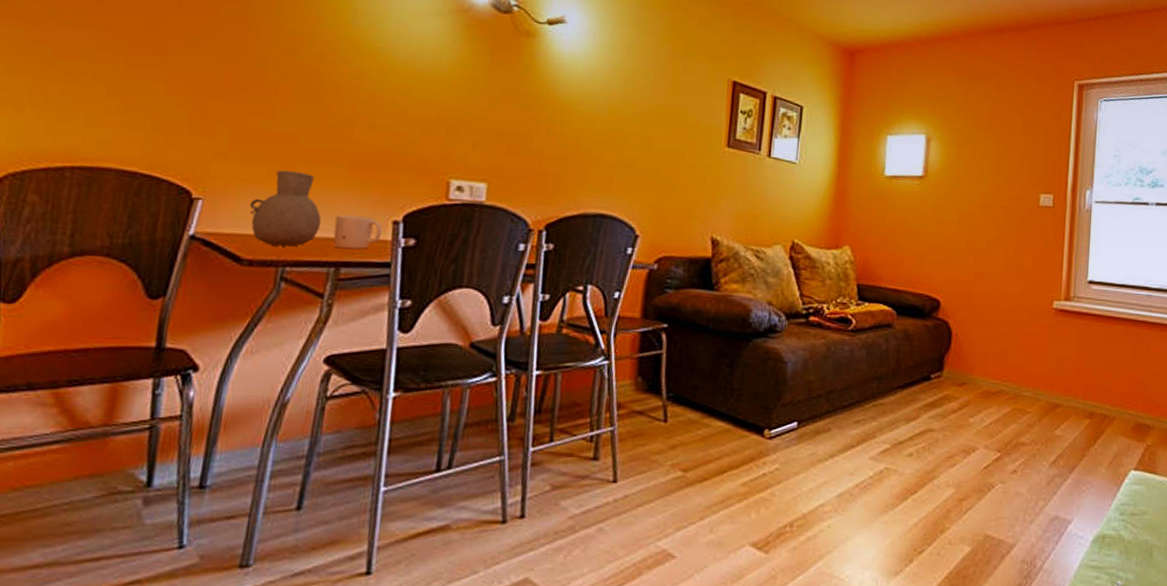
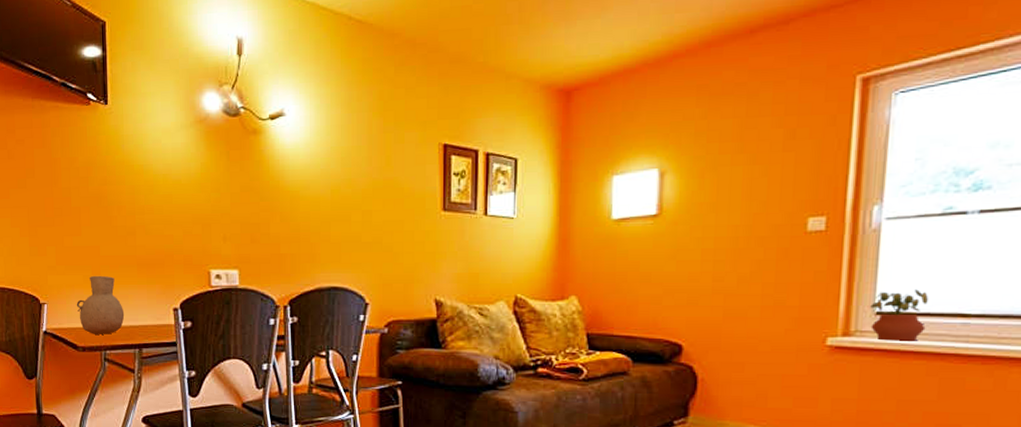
mug: present [333,214,383,250] -> none [134,307,167,334]
potted plant: none [1084,263,1124,309] -> present [870,289,928,343]

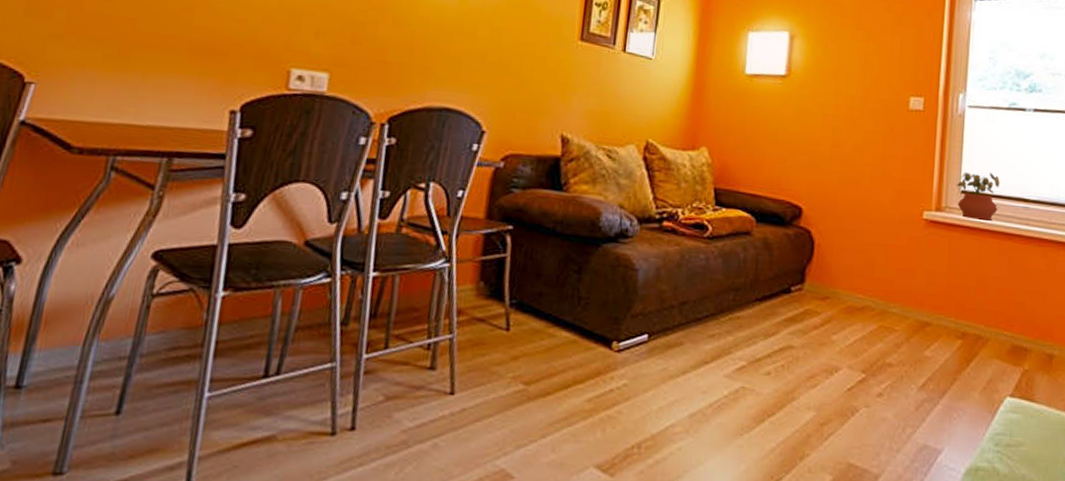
vase: present [76,275,125,334] -> none [83,54,157,135]

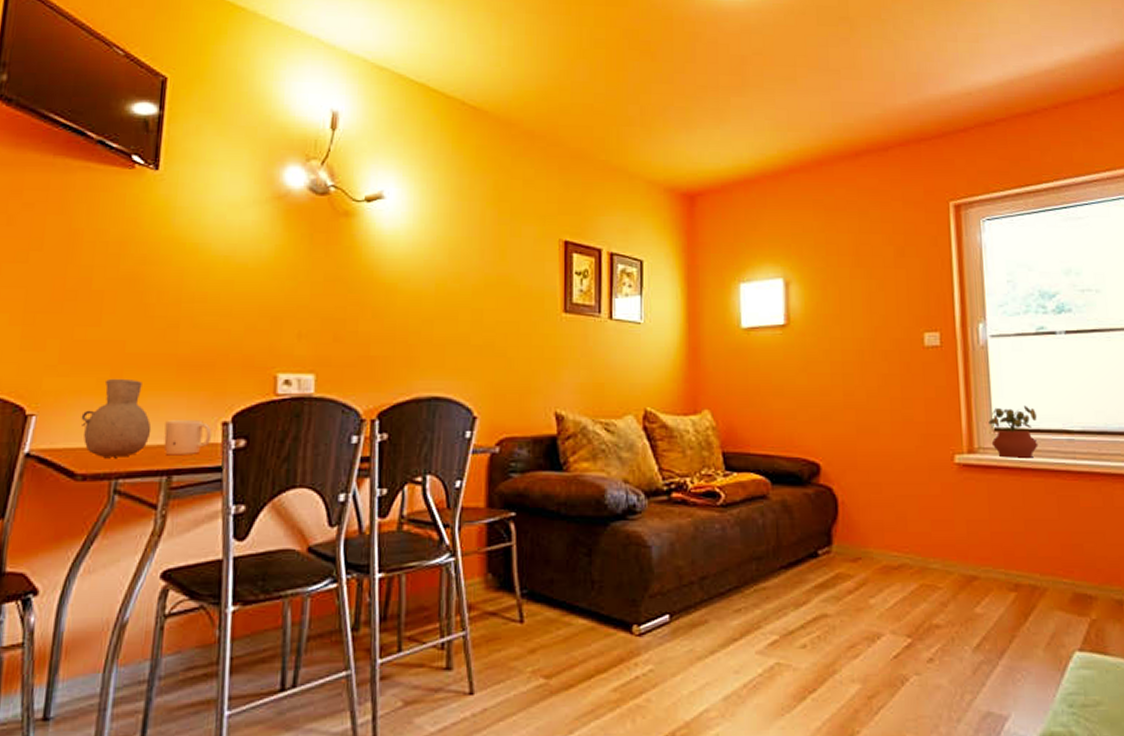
vase: none [83,54,157,135] -> present [81,378,152,457]
mug: none [167,102,219,140] -> present [163,420,212,456]

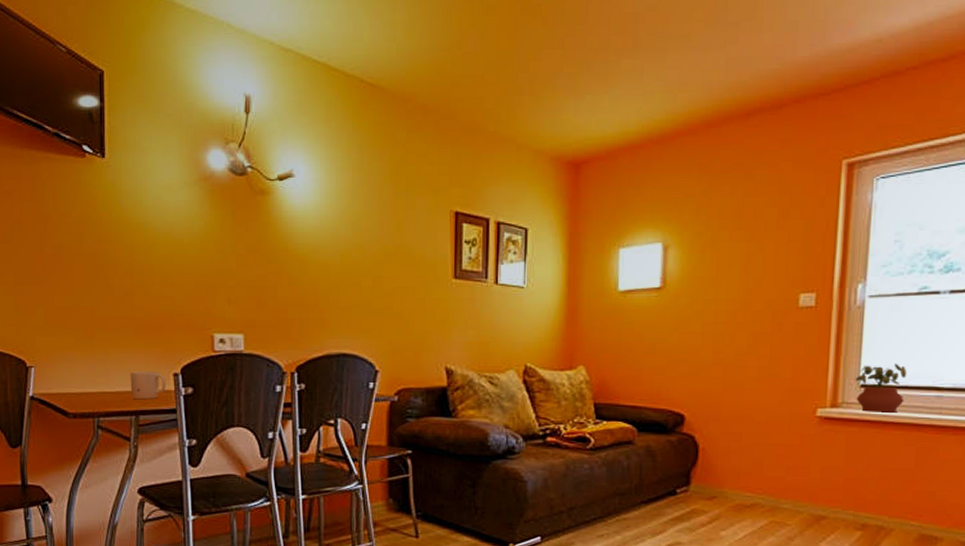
vase: present [81,378,152,457] -> none [67,337,120,400]

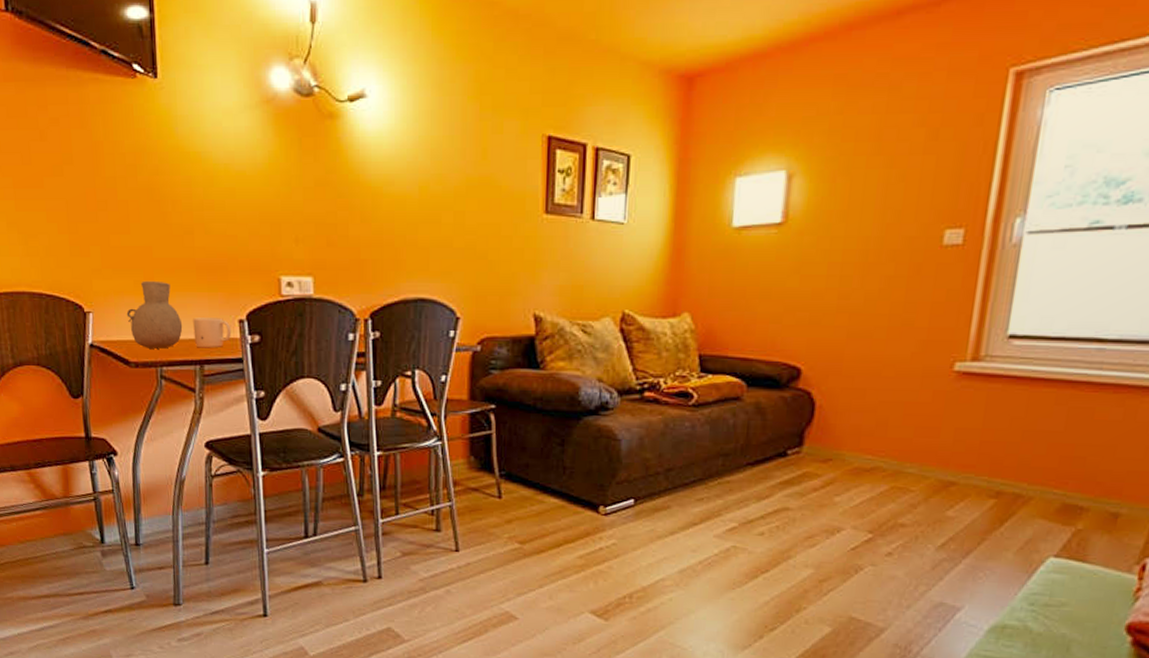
vase: none [67,337,120,400] -> present [126,280,183,349]
potted plant: present [855,364,907,414] -> none [1002,311,1065,369]

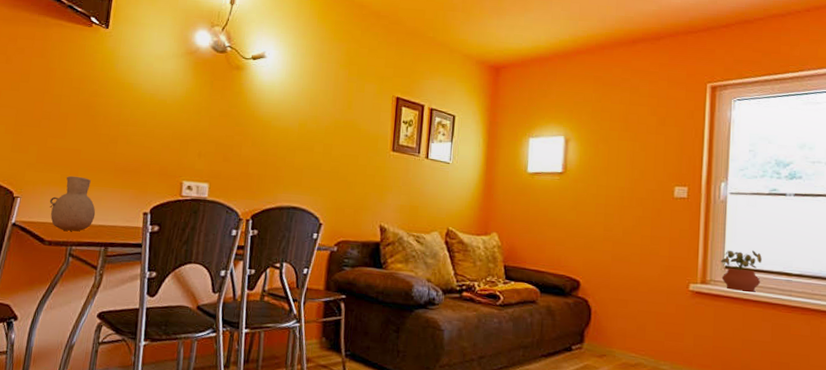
mug: present [193,317,232,348] -> none [103,208,136,234]
potted plant: none [1002,311,1065,369] -> present [721,249,762,293]

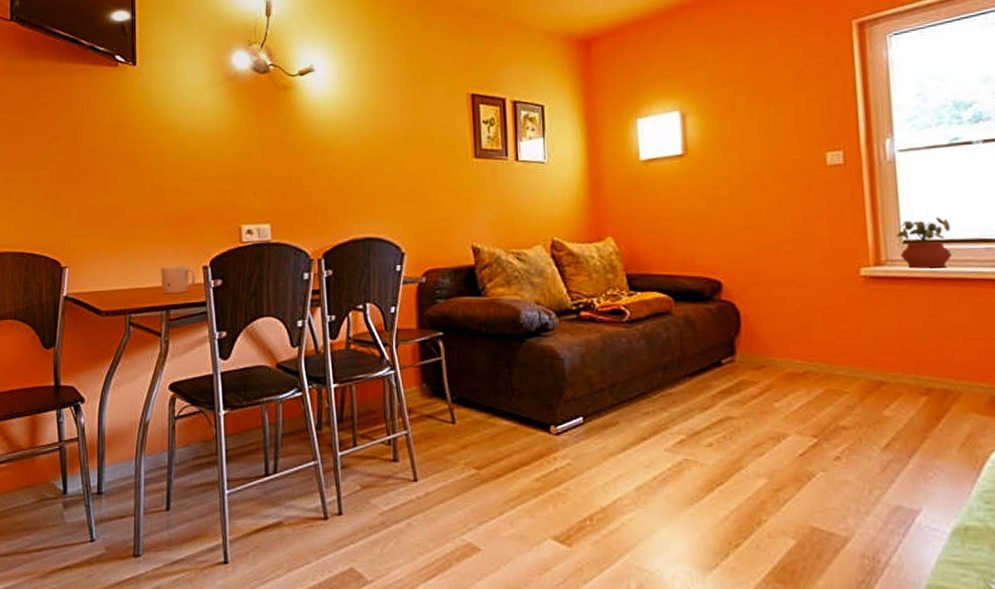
vase: present [49,175,96,232] -> none [100,235,151,297]
mug: none [103,208,136,234] -> present [161,266,196,295]

